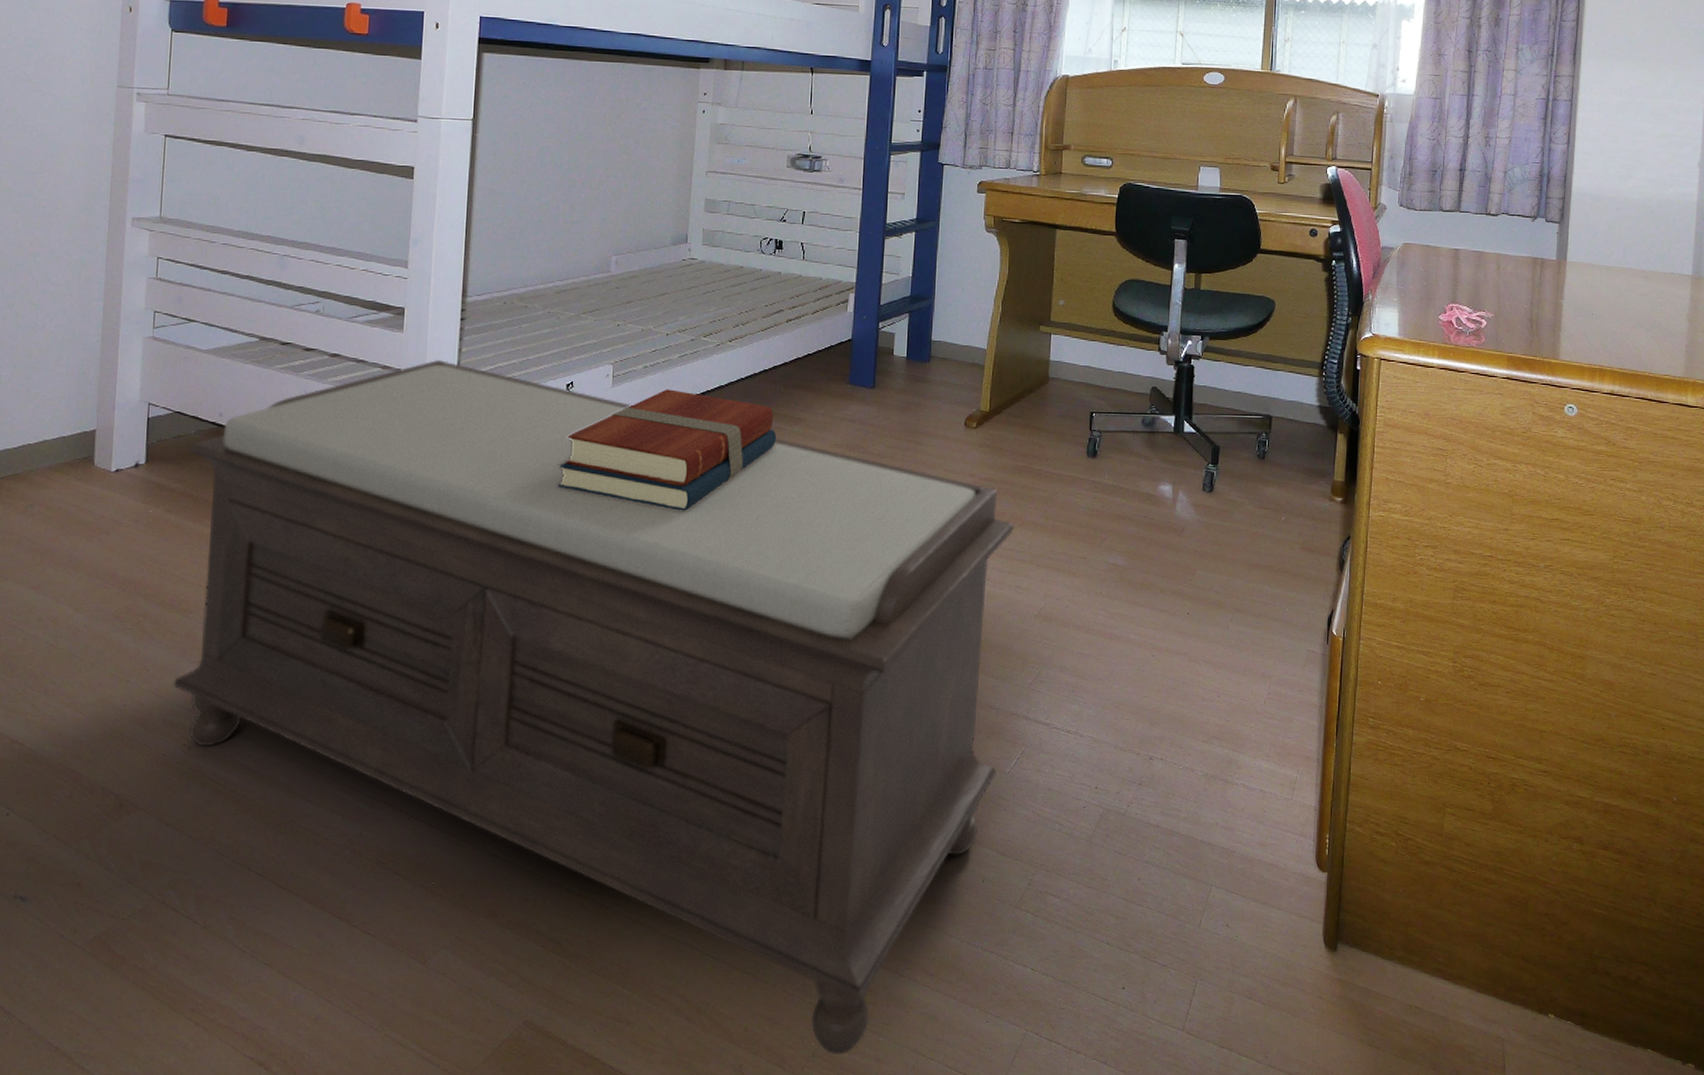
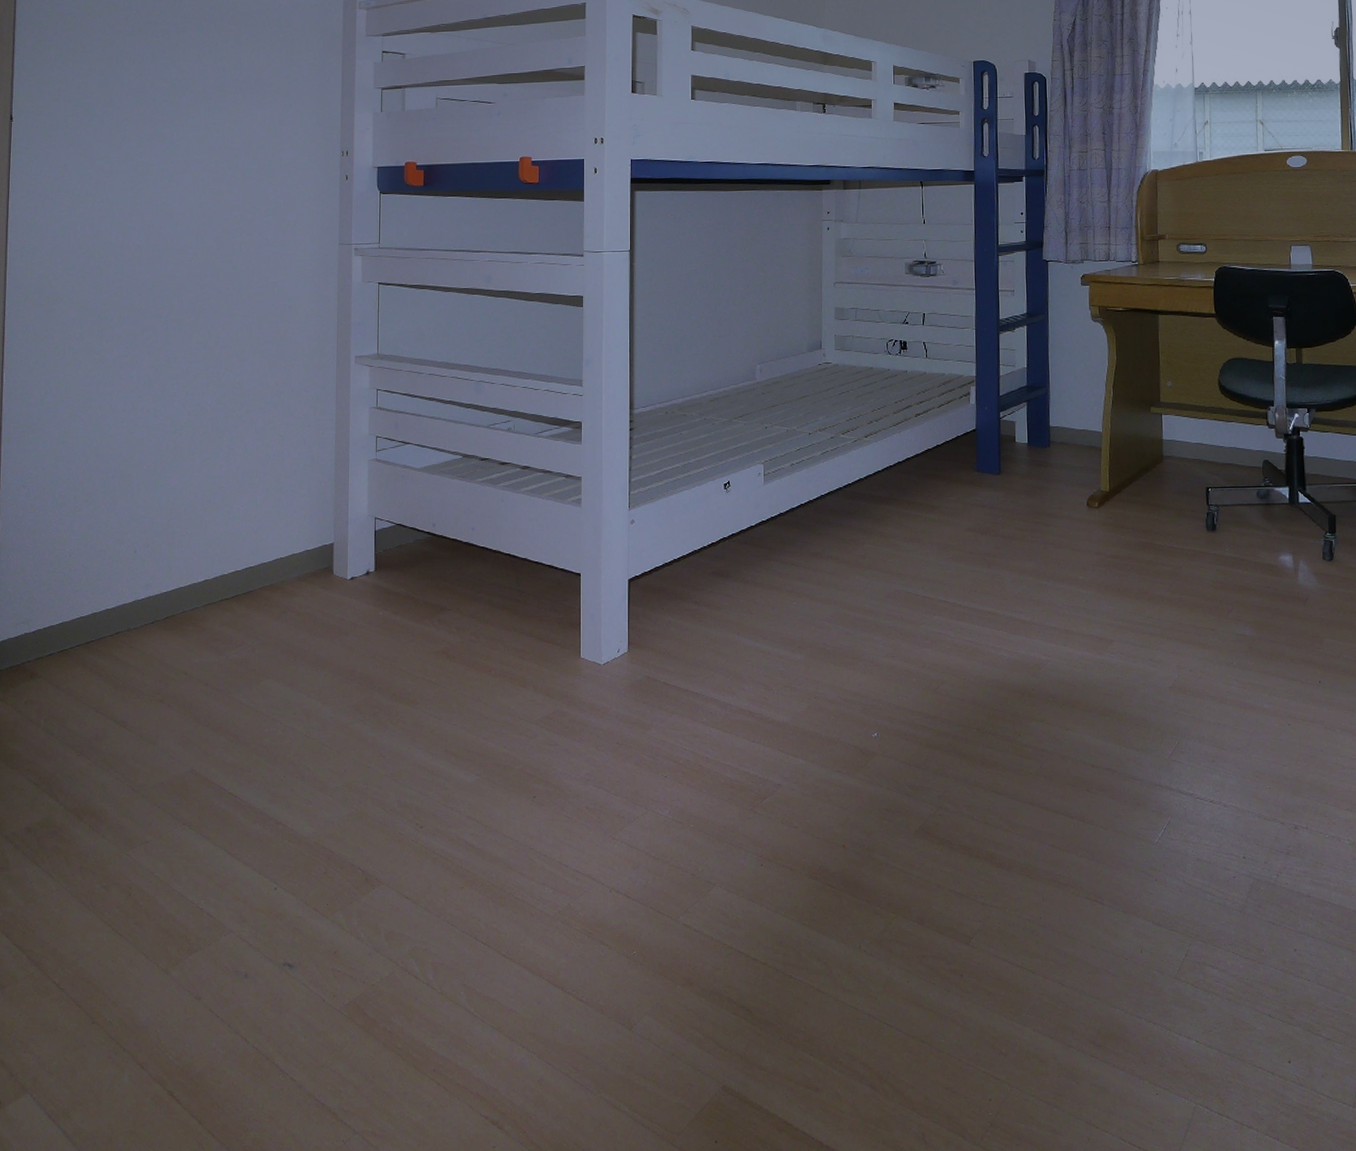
bench: present [173,359,1015,1054] -> none [405,466,1145,1124]
books: present [557,389,777,511] -> none [721,484,915,597]

